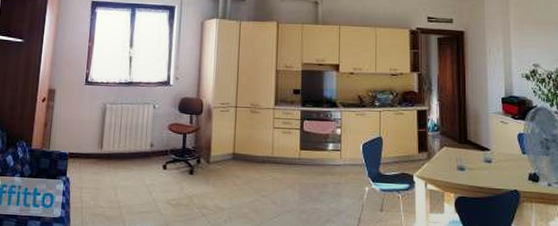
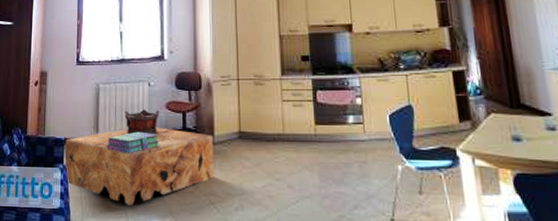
coffee table: none [67,146,210,216] -> present [64,128,214,205]
stack of books: none [109,149,160,169] -> present [106,131,160,154]
decorative container: none [129,129,162,152] -> present [124,109,160,134]

